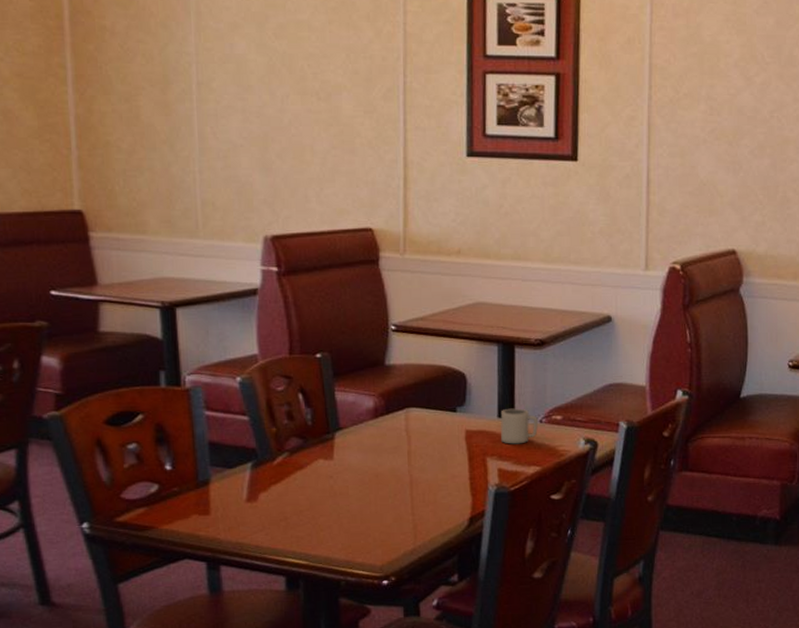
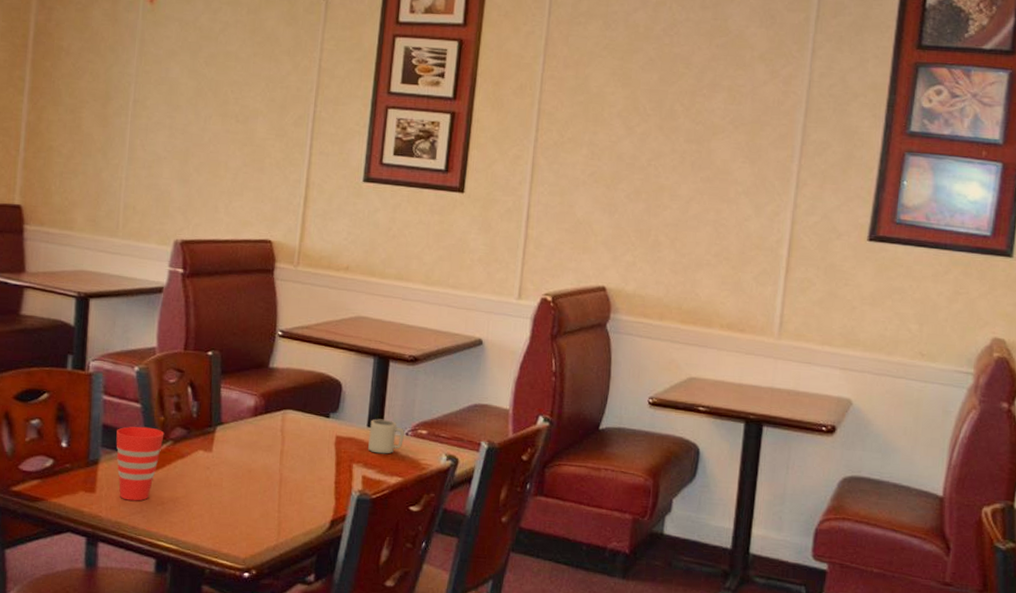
cup: none [225,440,279,519] -> present [116,426,165,501]

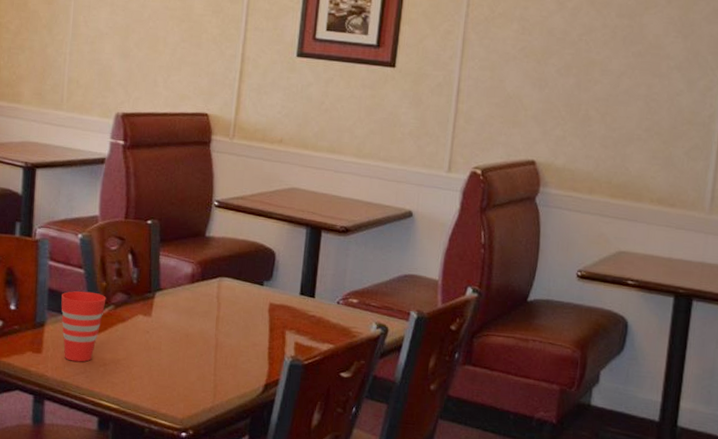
cup: present [368,419,404,454] -> none [300,287,336,322]

